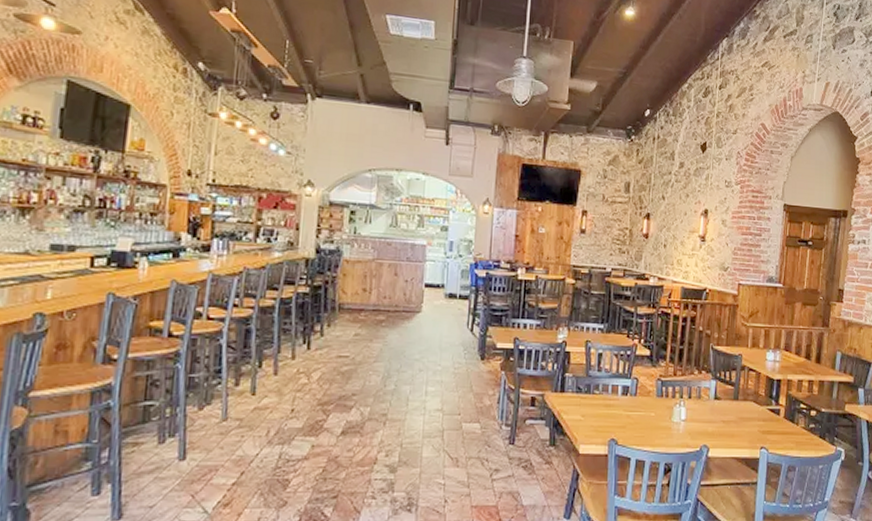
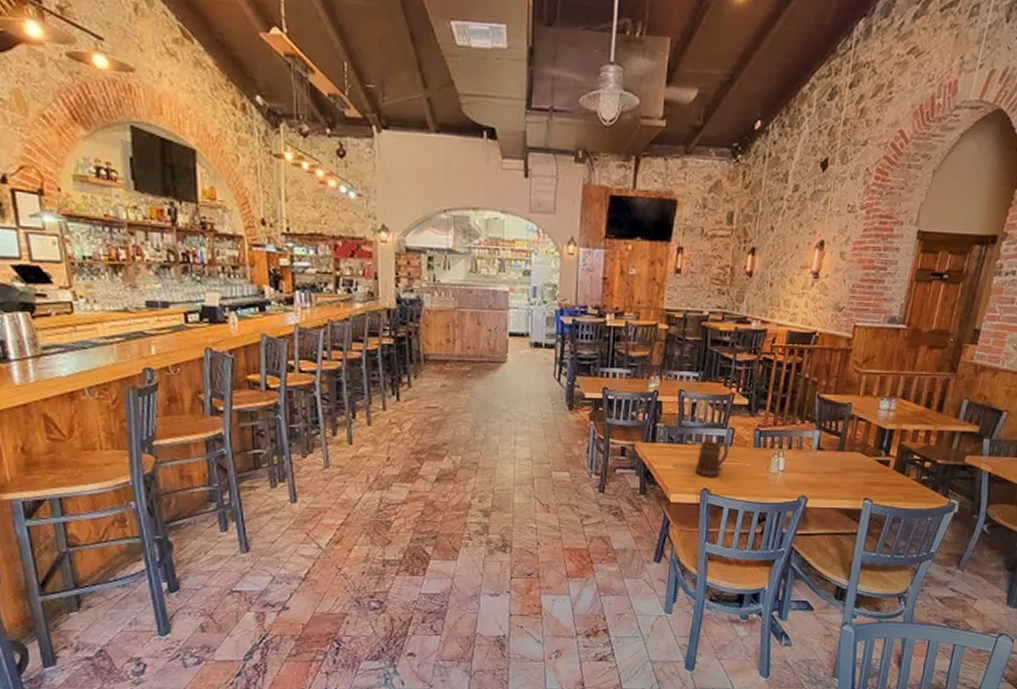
beer mug: none [602,390,634,428] -> present [694,440,729,478]

